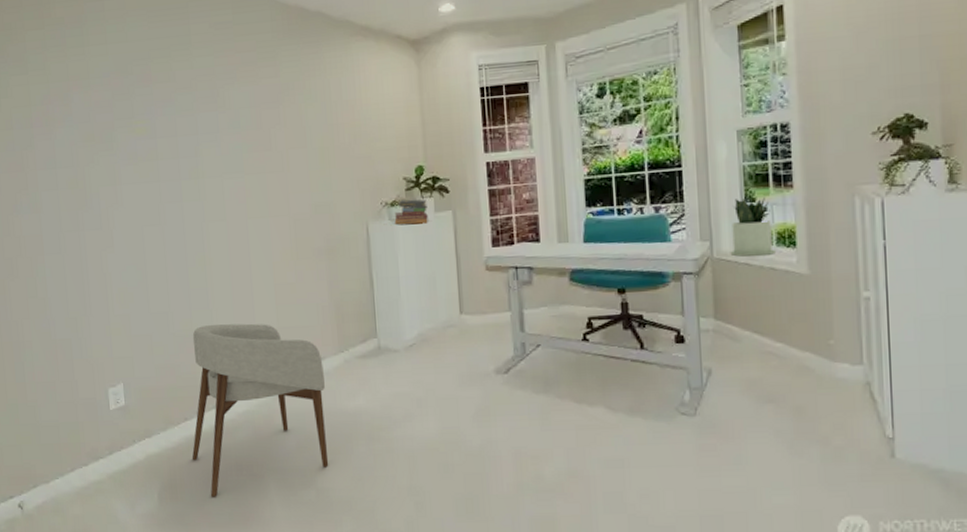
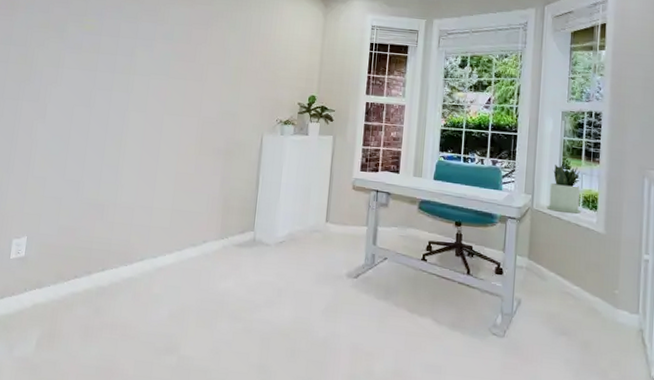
armchair: present [191,323,329,497] -> none [73,197,205,351]
books: present [394,199,428,225] -> none [285,120,314,143]

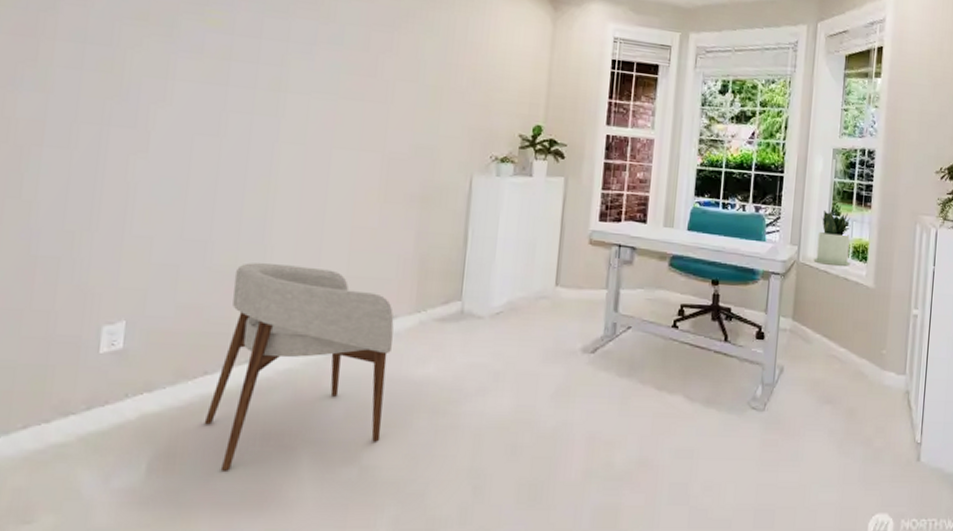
armchair: none [73,197,205,351] -> present [204,263,394,471]

